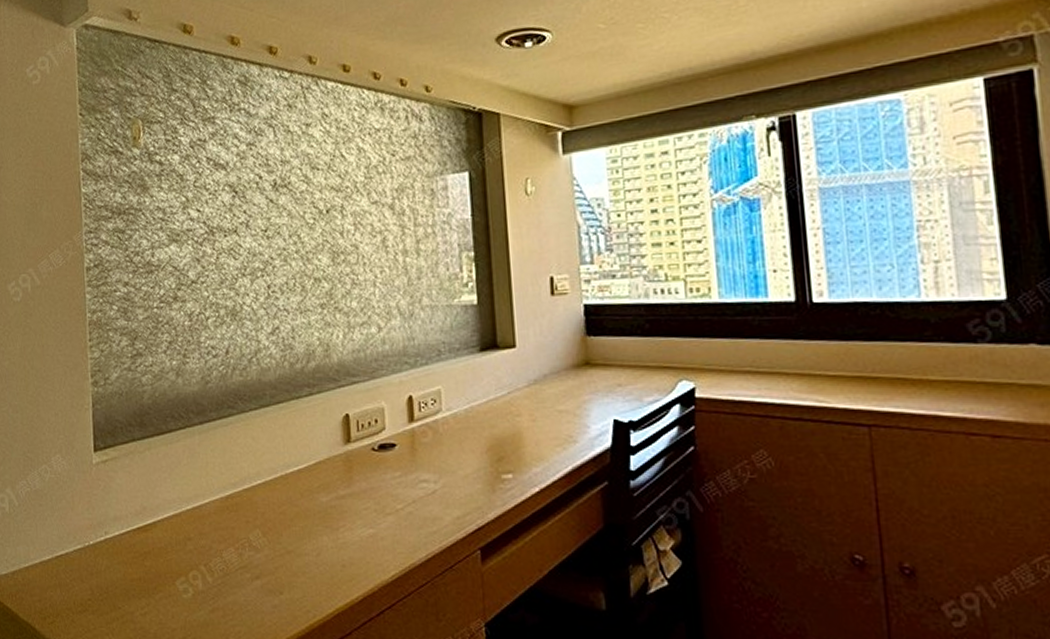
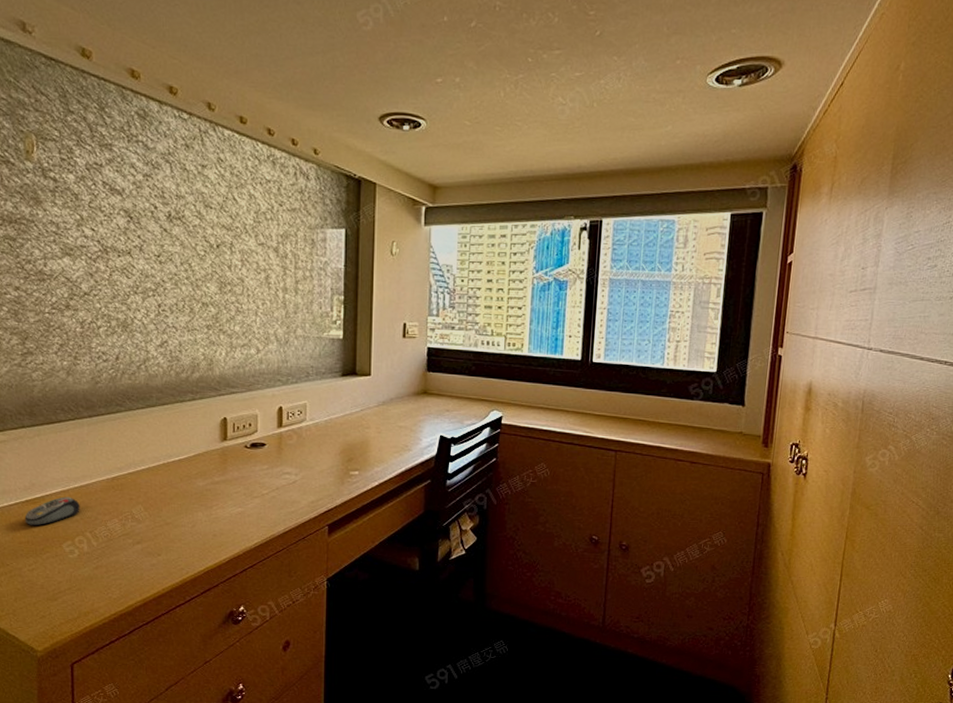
computer mouse: none [136,522,194,559] -> present [24,496,80,526]

